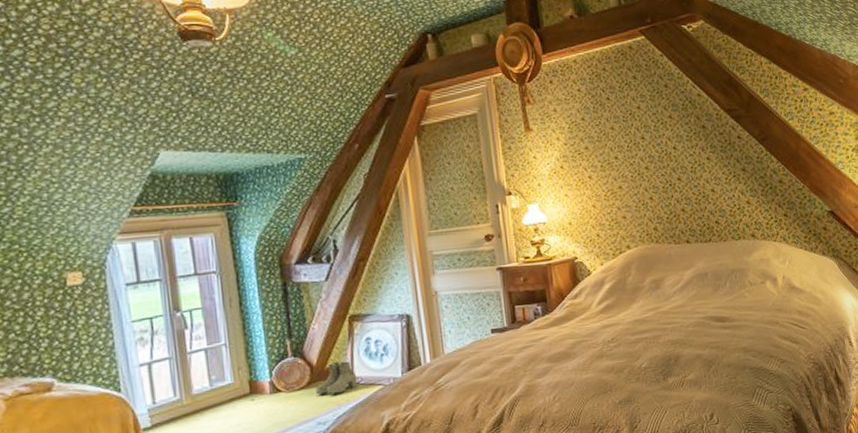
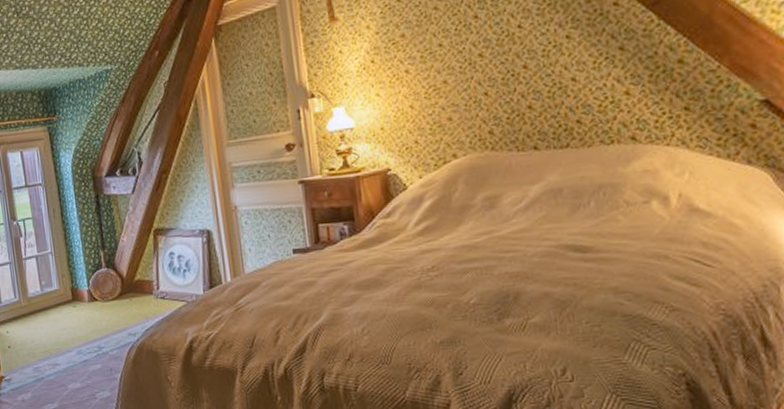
boots: present [316,361,358,395] -> none [126,275,164,307]

